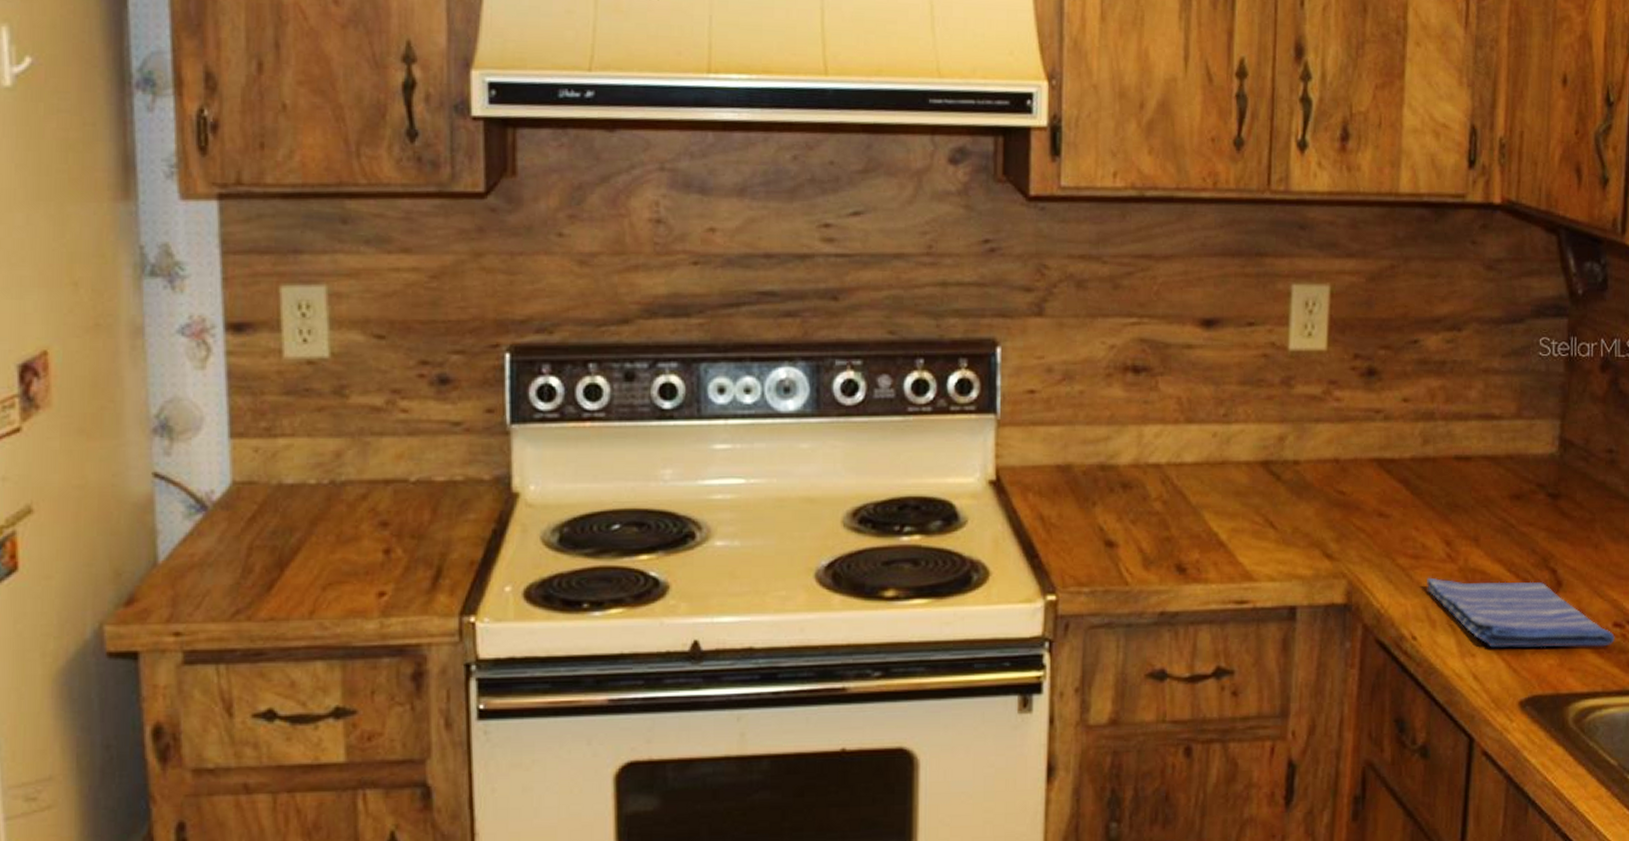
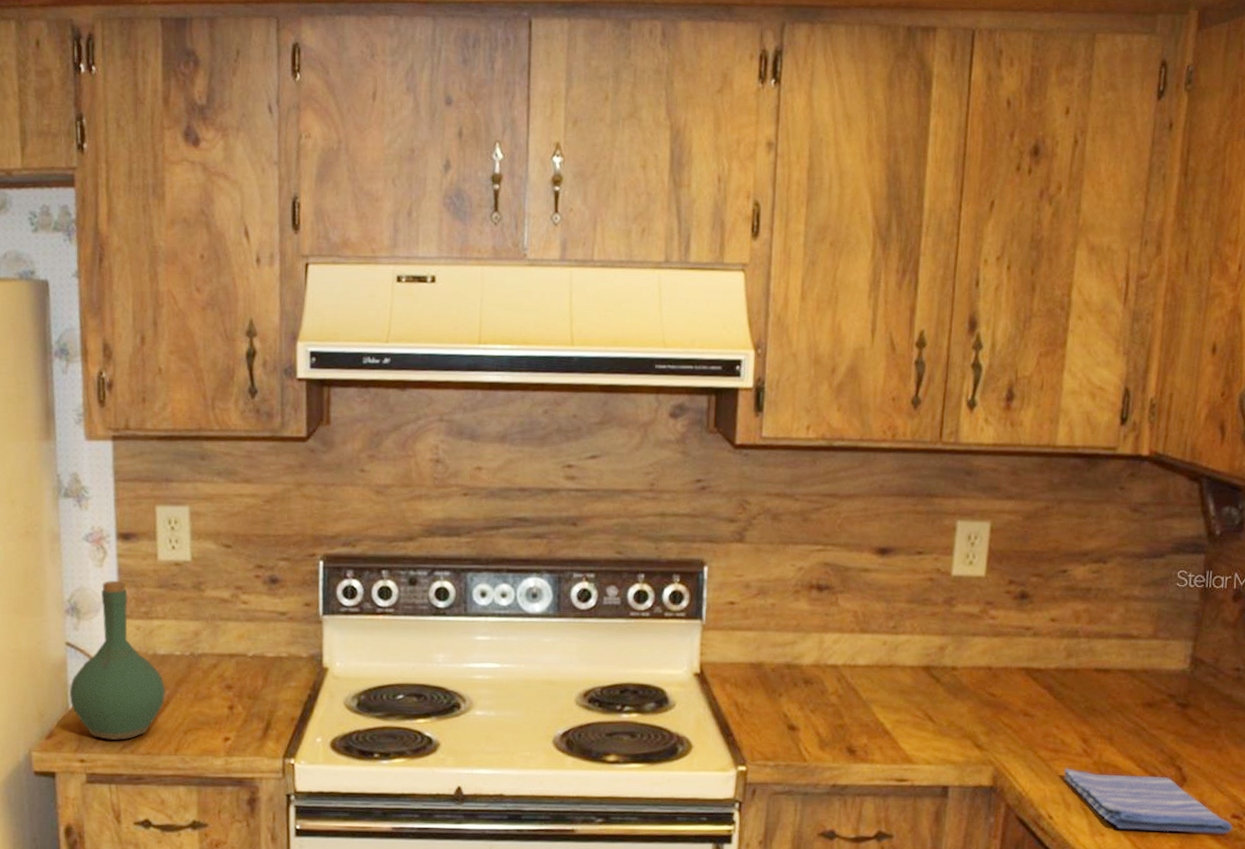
bottle: none [159,386,297,603] -> present [70,580,166,740]

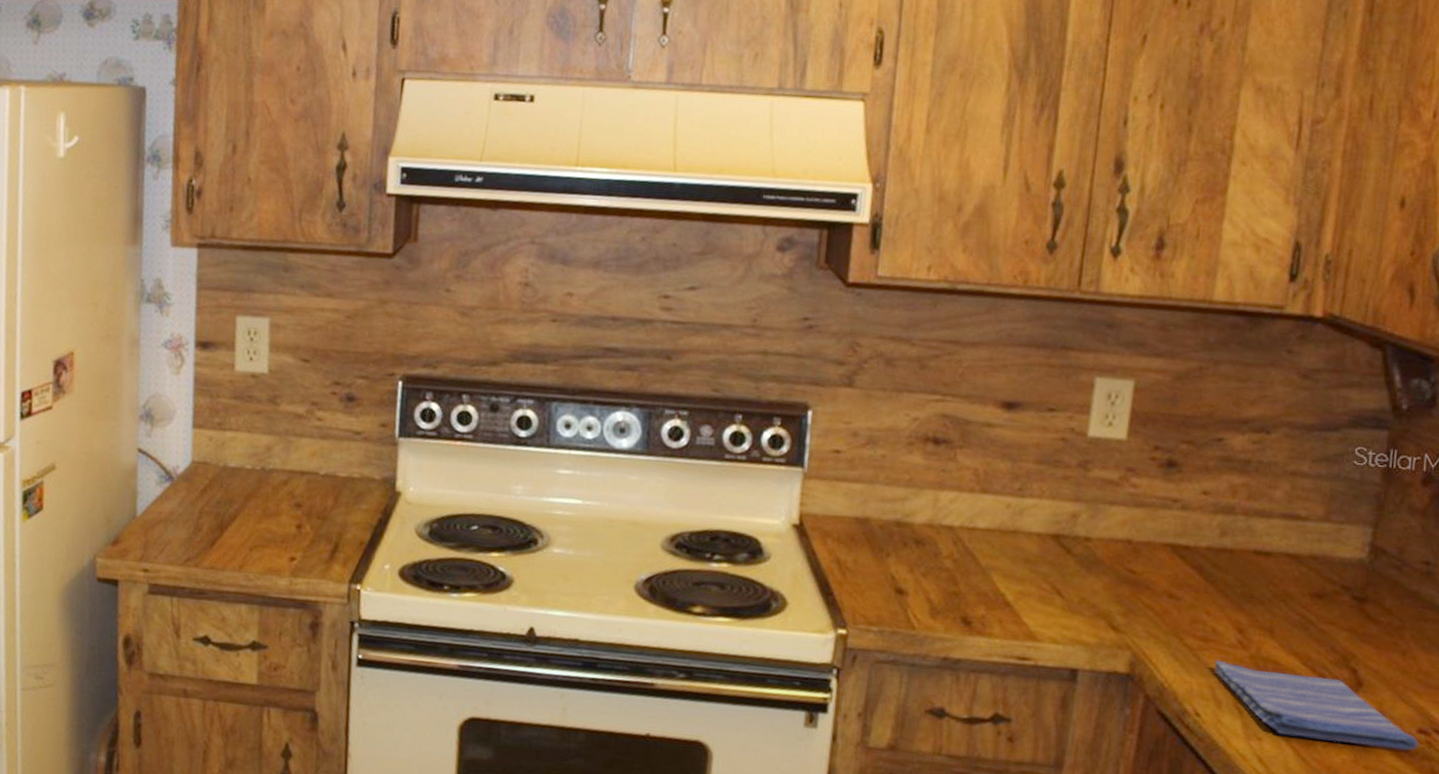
bottle: present [70,580,166,740] -> none [137,388,235,552]

